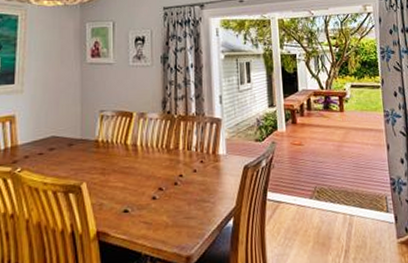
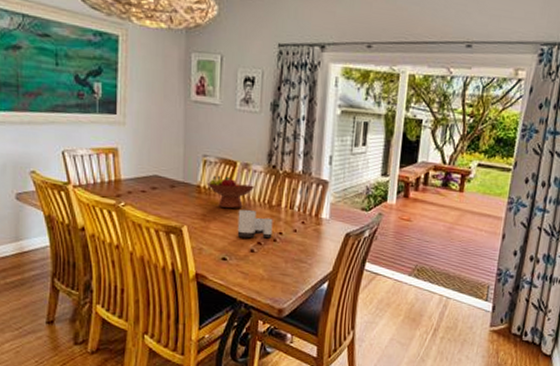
fruit bowl: none [106,127,152,158] -> present [208,175,255,208]
candle: none [137,156,173,186] -> present [237,209,273,239]

